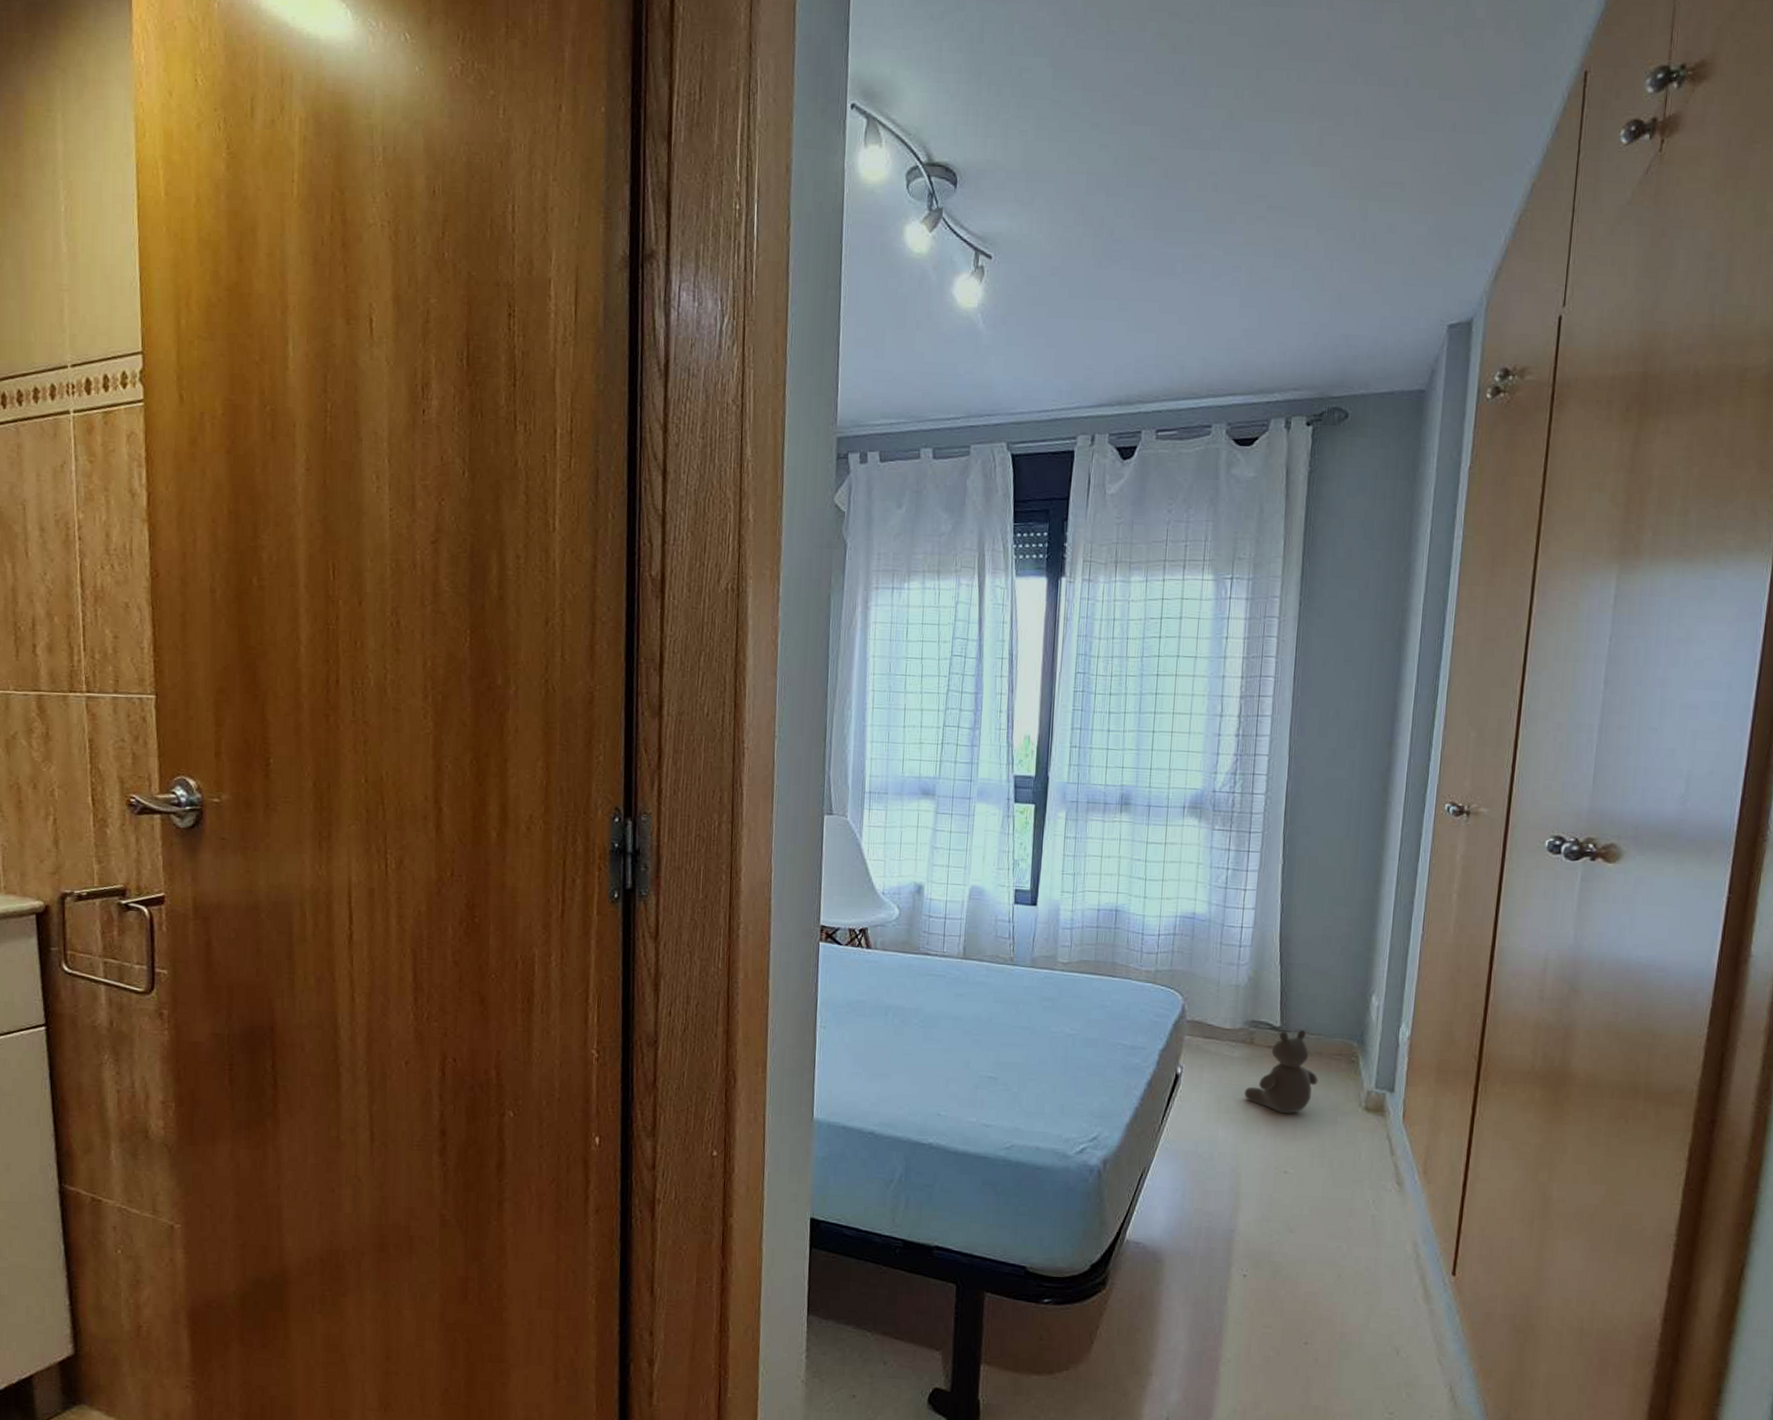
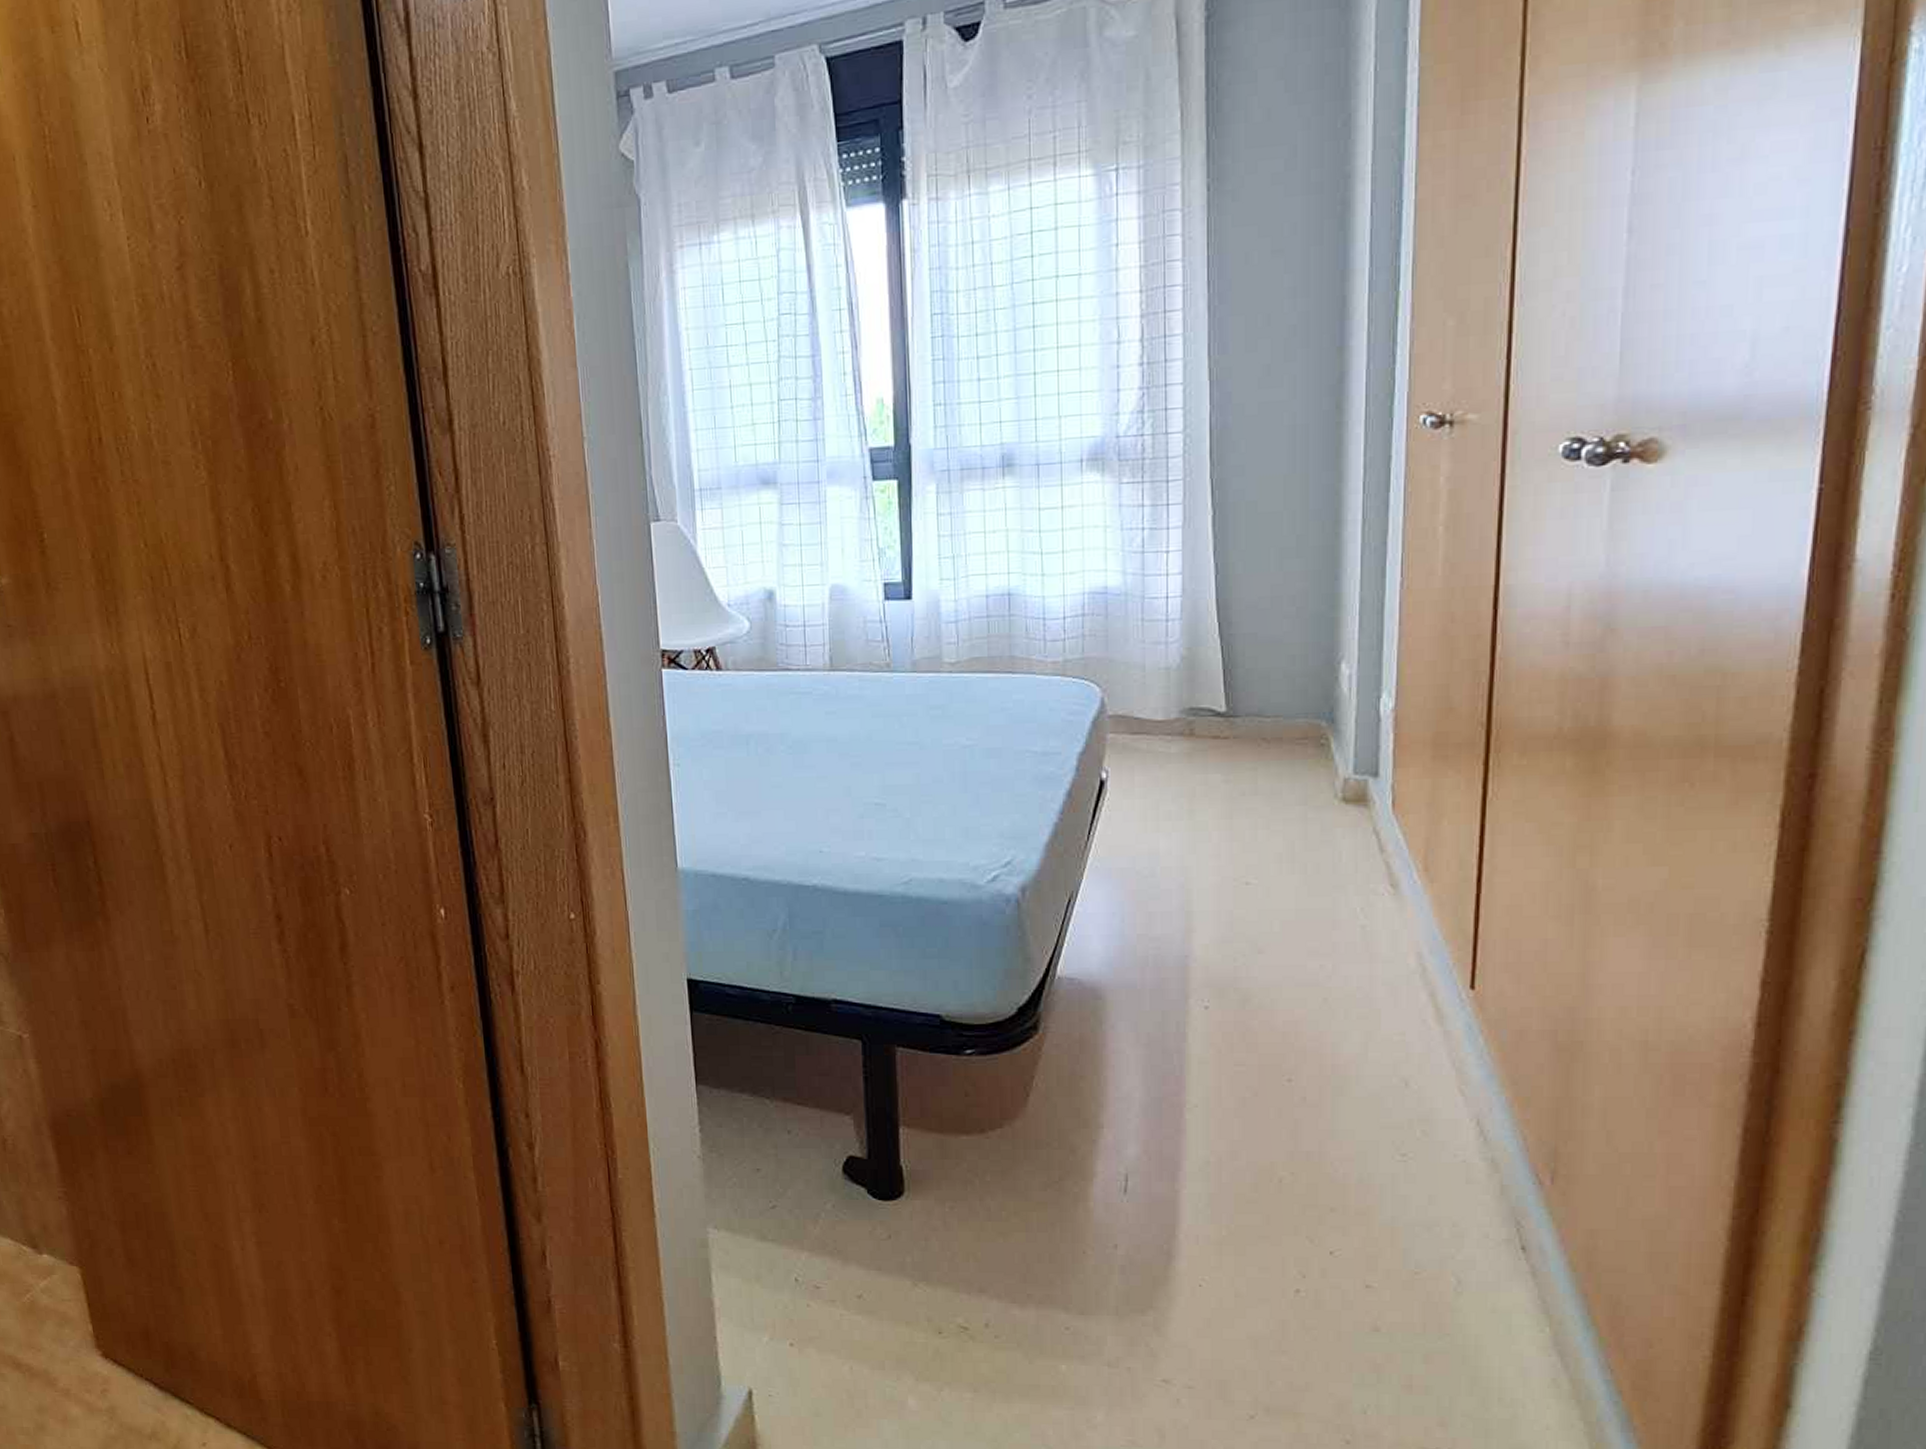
teddy bear: present [1244,1029,1318,1113] -> none [1187,712,1280,814]

